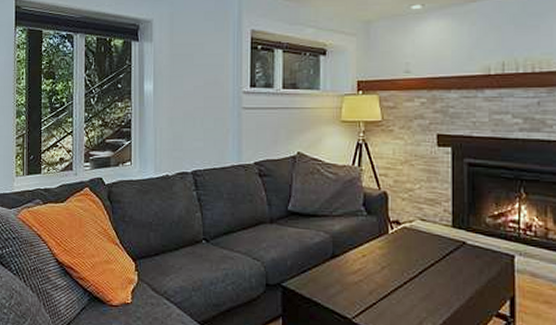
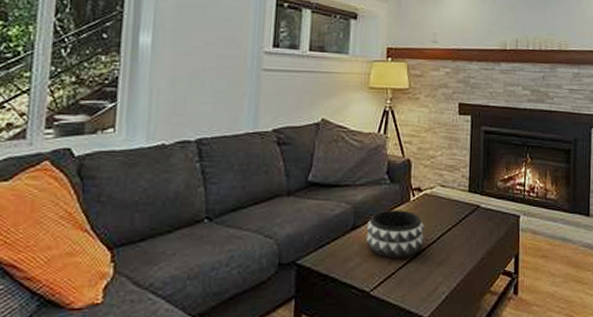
decorative bowl: none [345,241,405,289] -> present [365,210,425,258]

